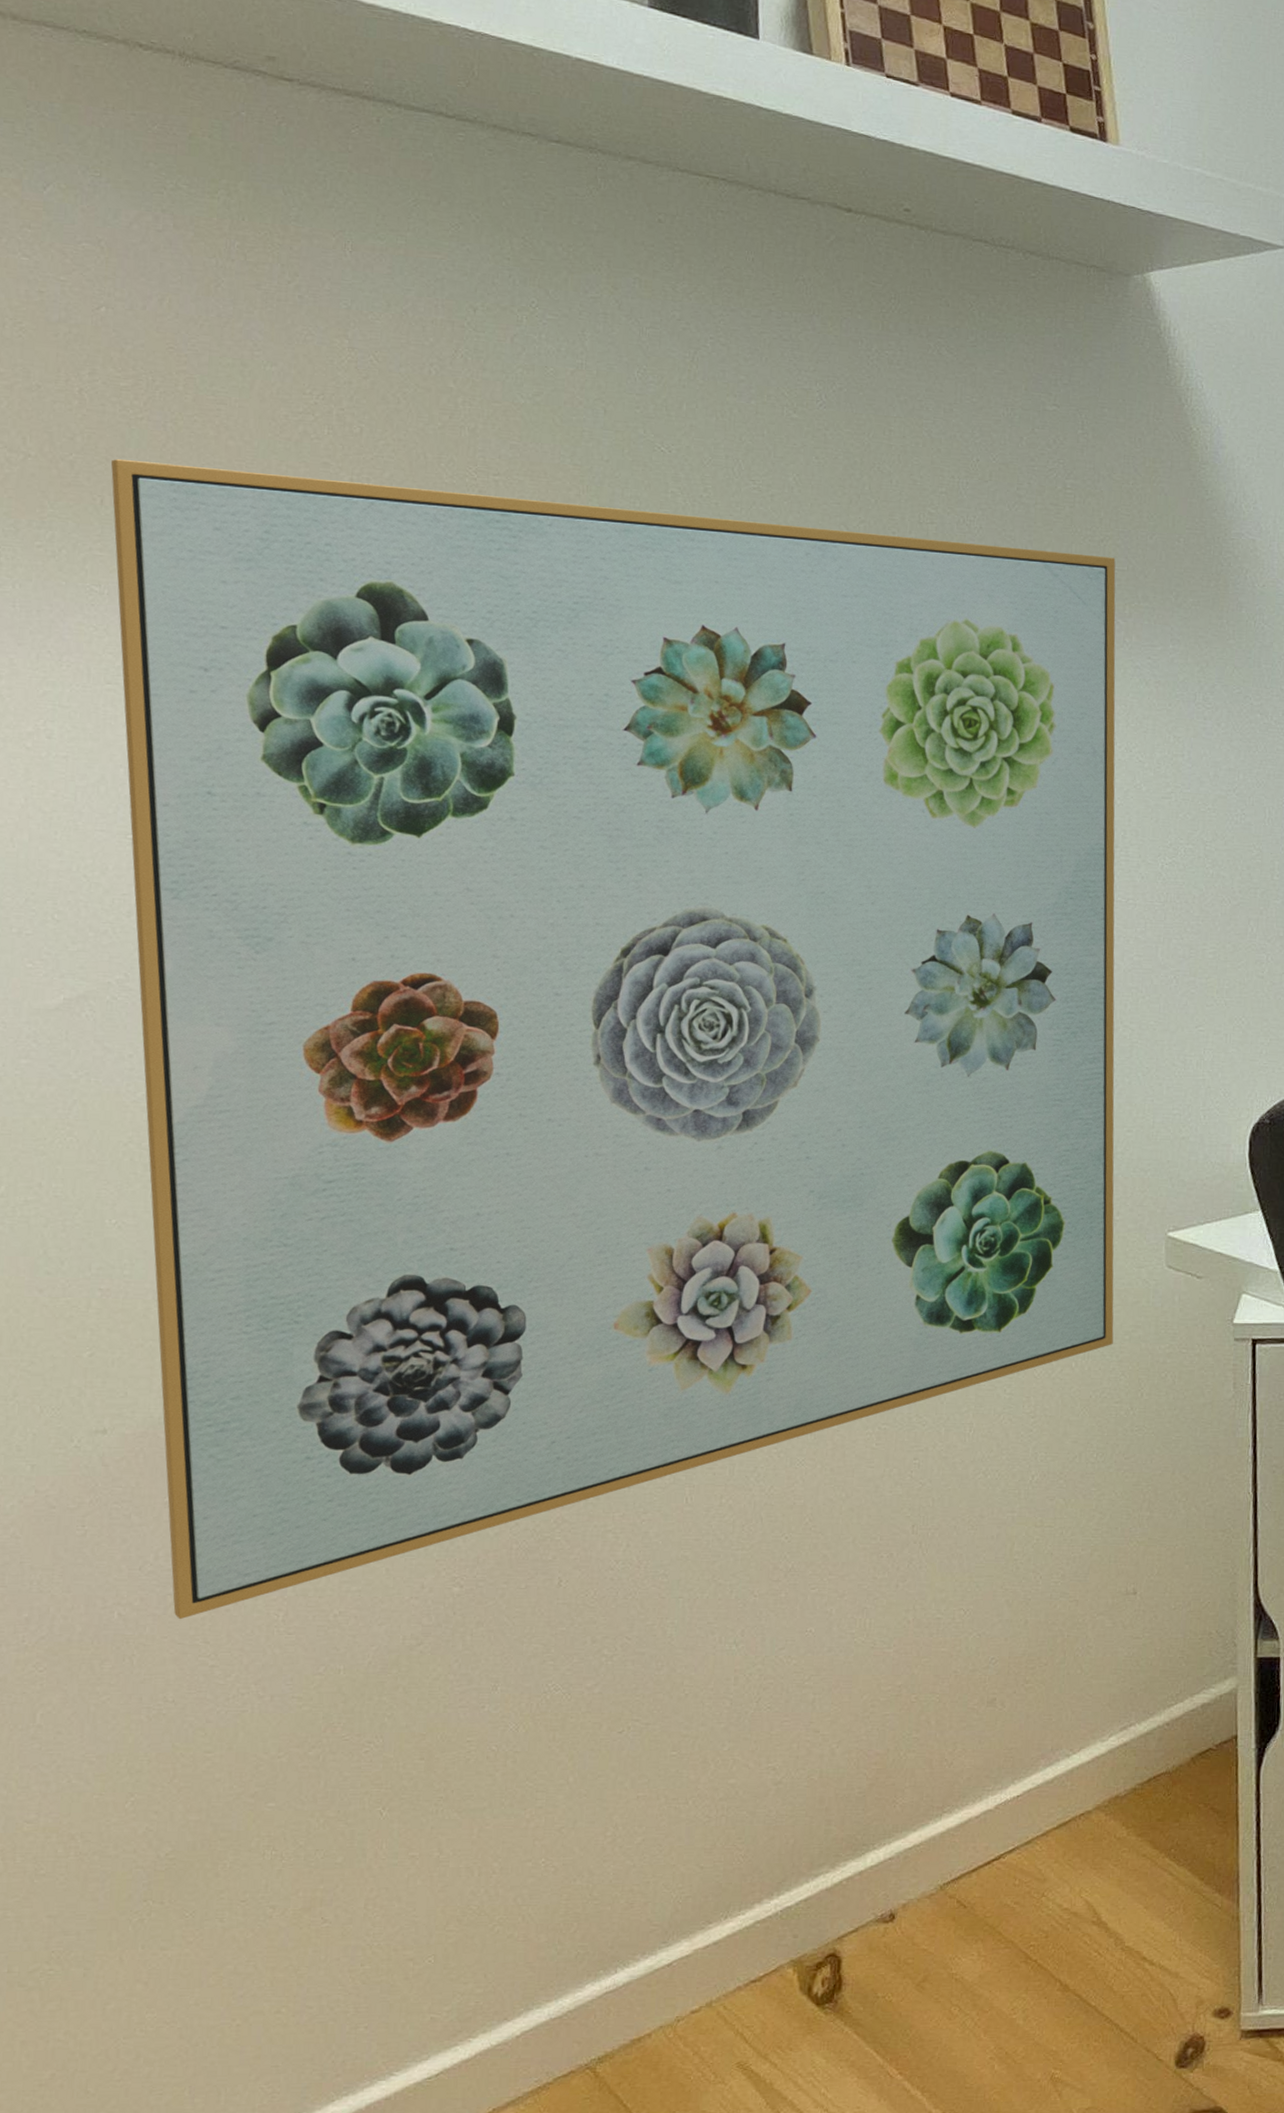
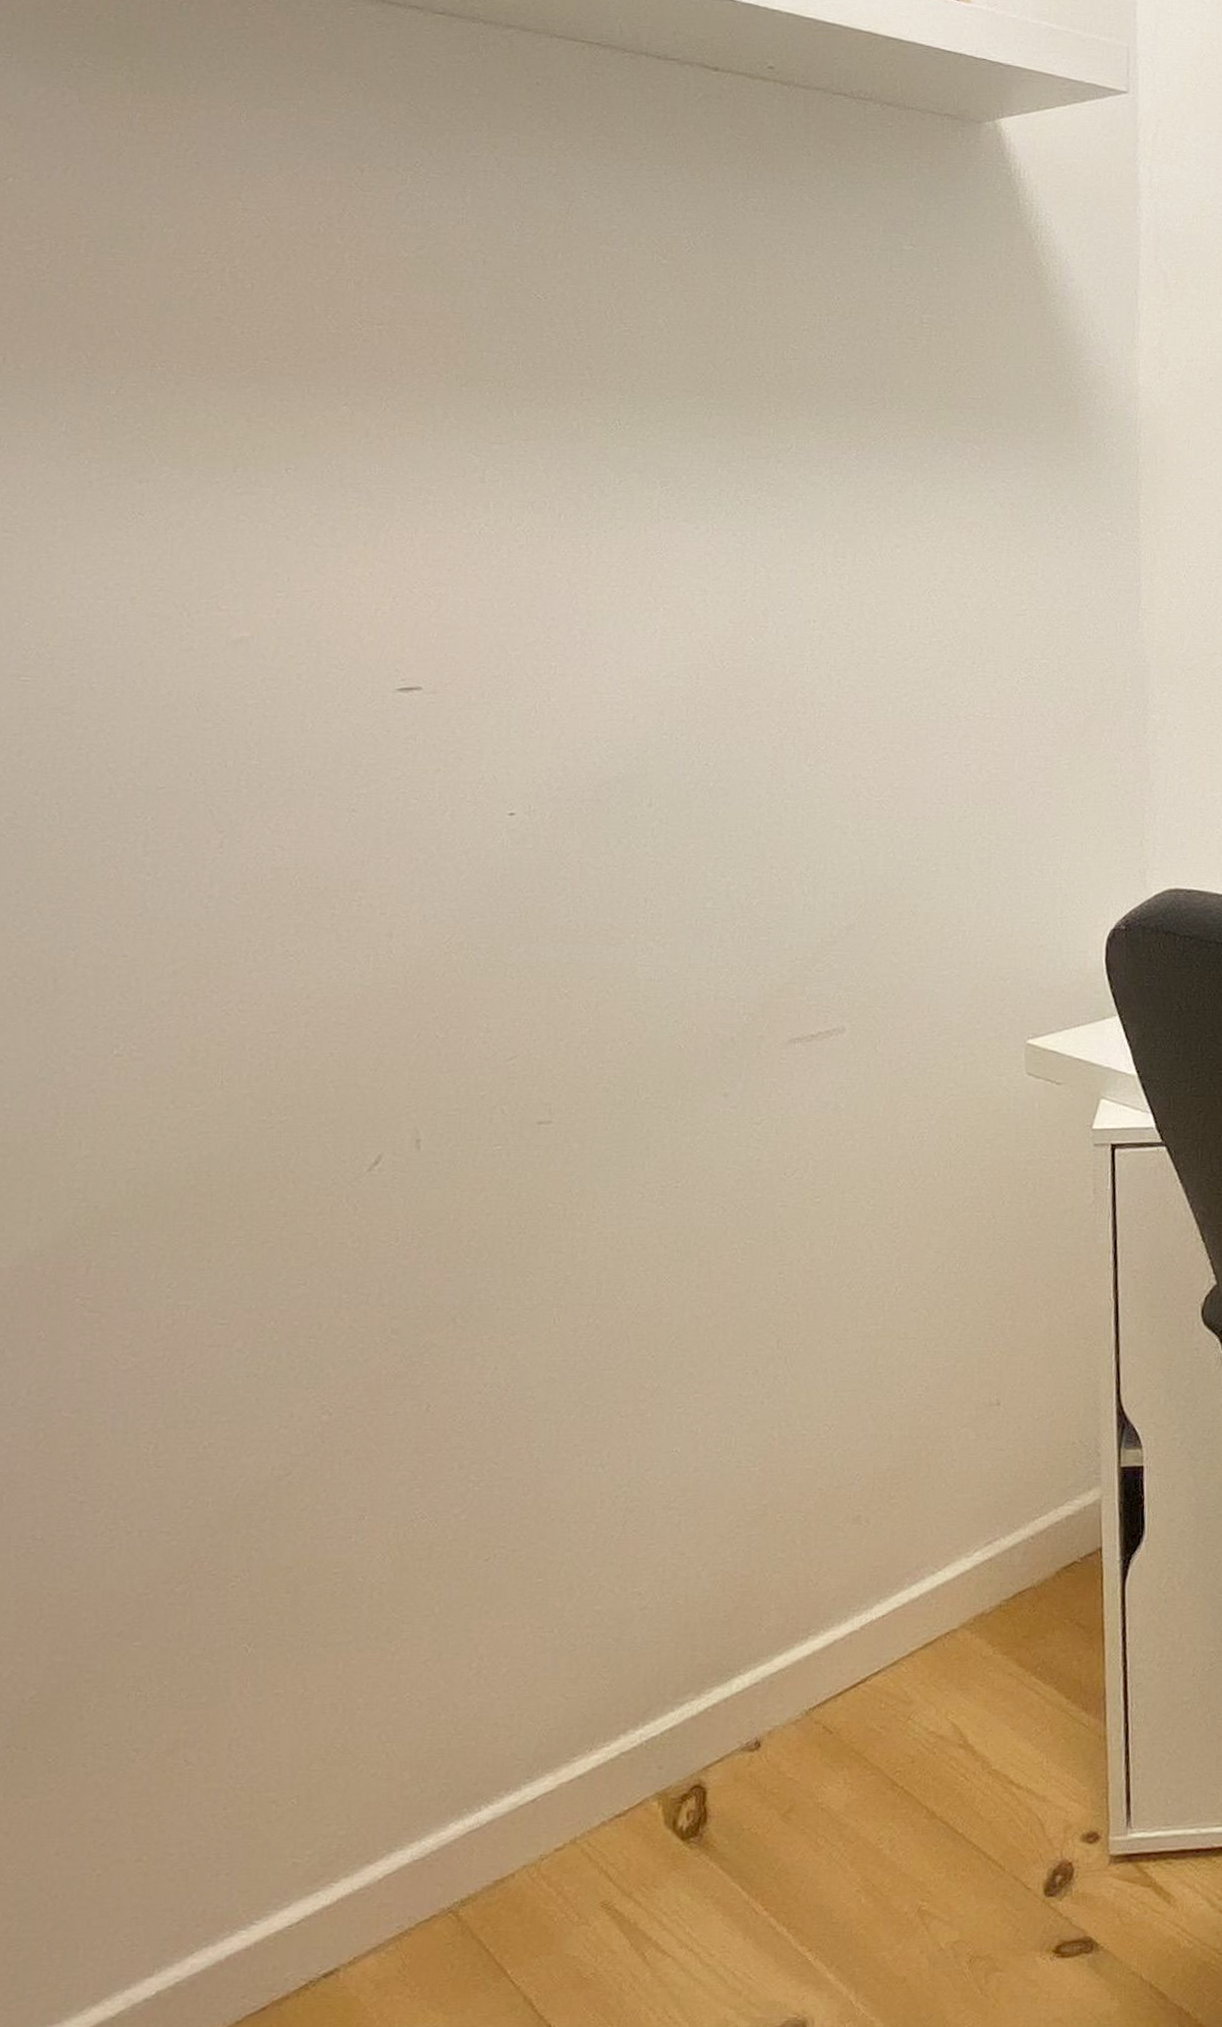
wall art: present [110,459,1116,1620] -> none [13,319,975,1456]

